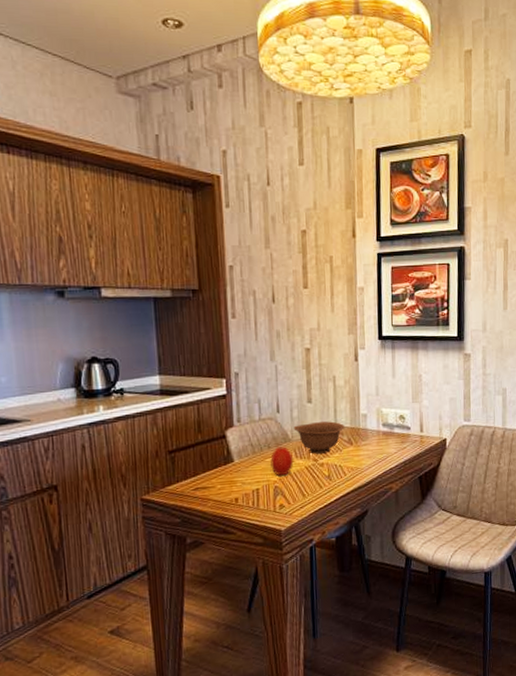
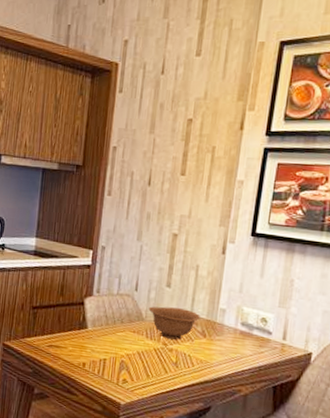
apple: present [270,445,294,476] -> none [121,323,144,353]

